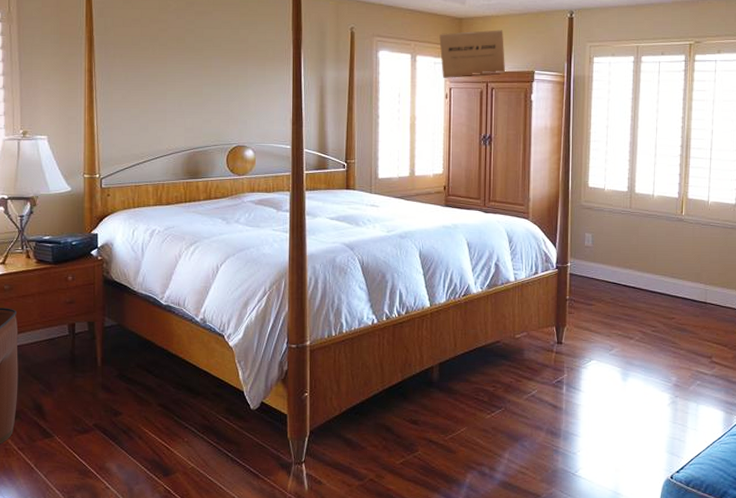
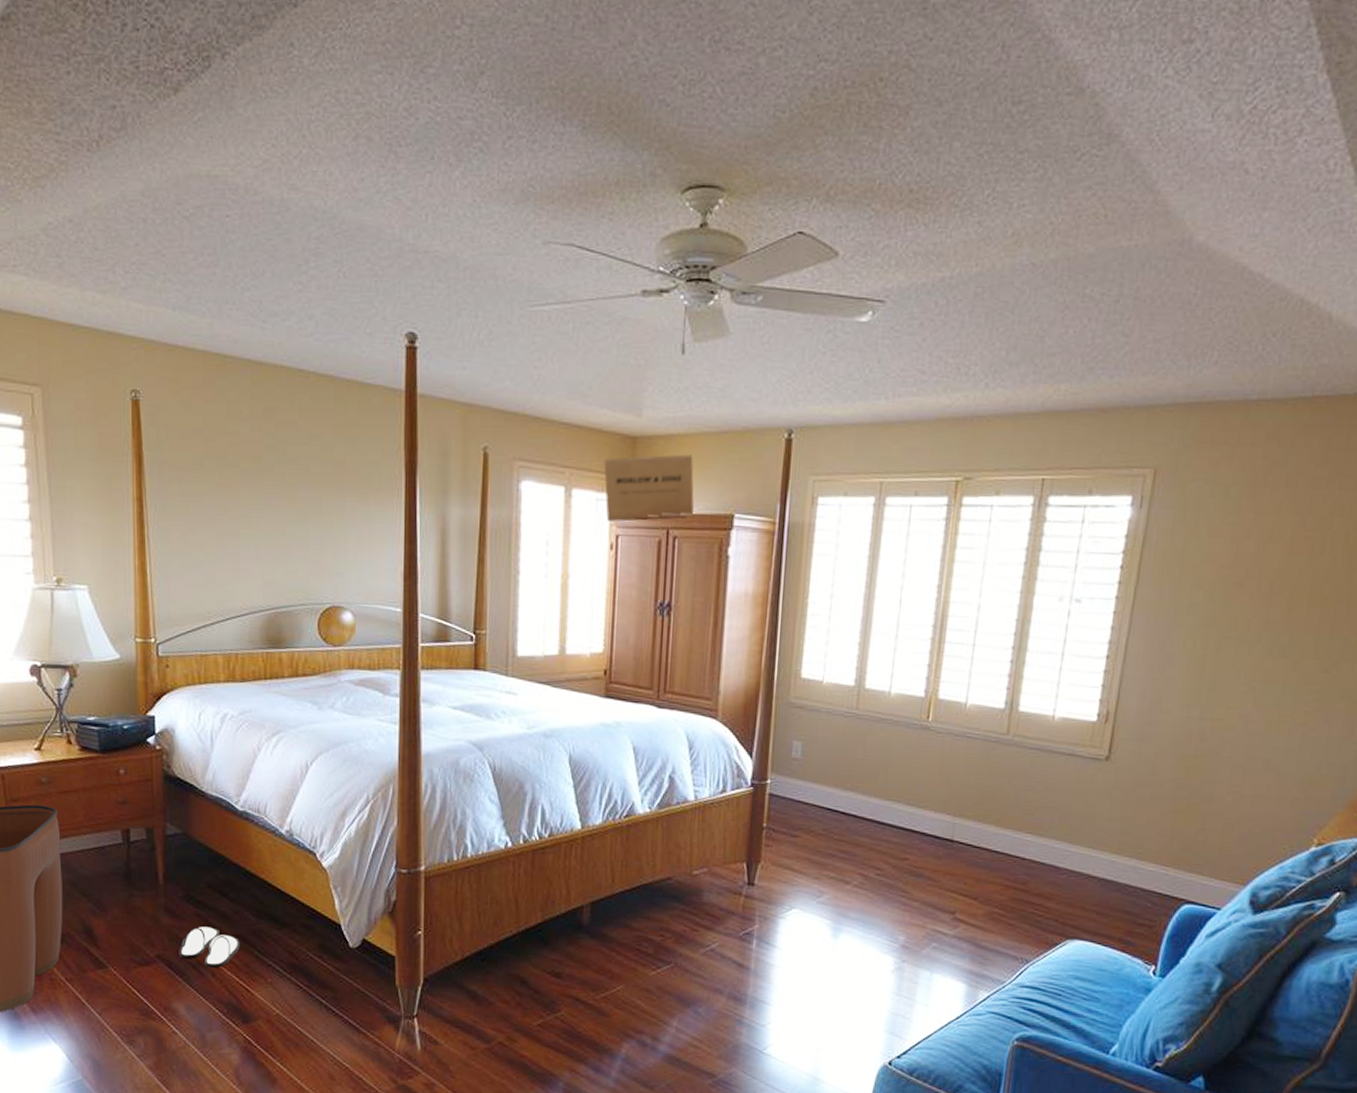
slippers: none [112,399,162,432] -> present [179,926,240,968]

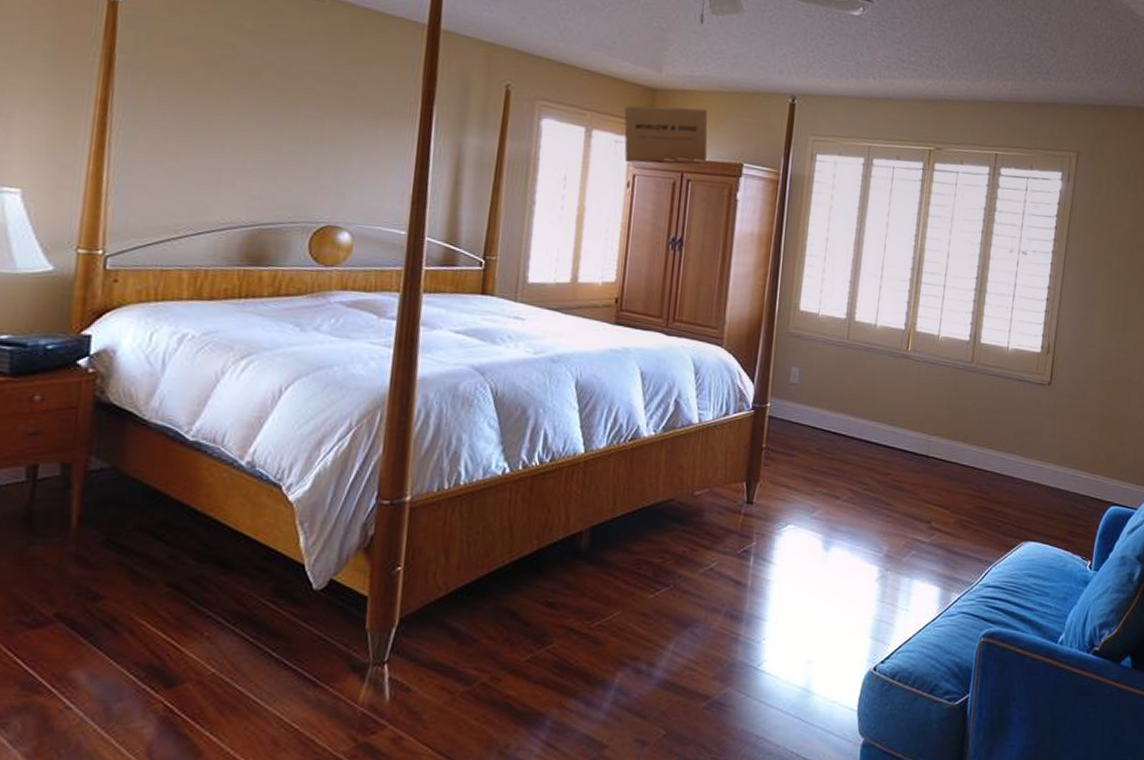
slippers: present [179,926,240,968] -> none [87,576,173,624]

